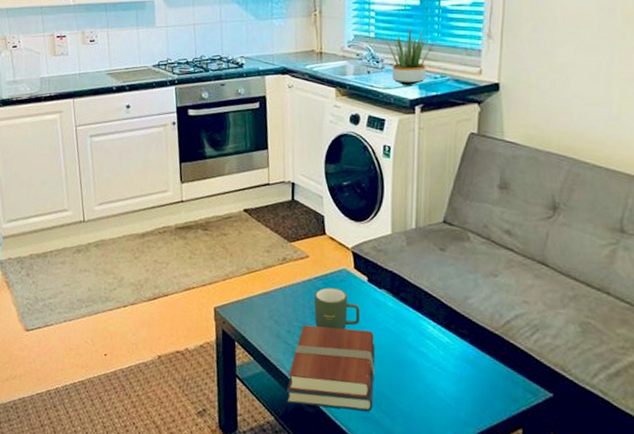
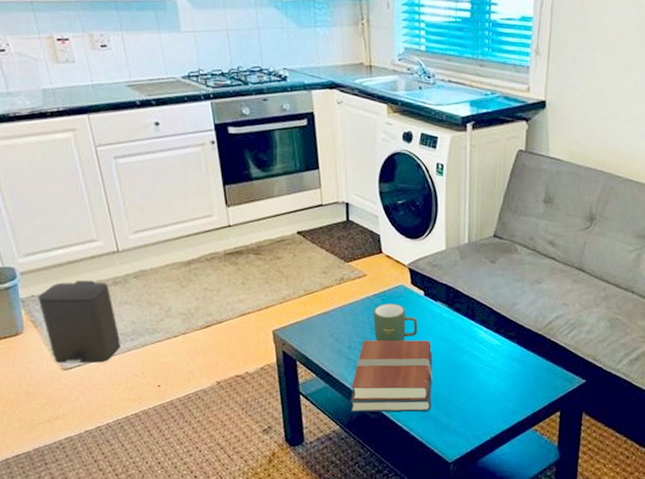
pedal bin: none [13,246,77,327] -> present [38,280,120,364]
potted plant: present [382,26,438,85] -> none [433,40,489,102]

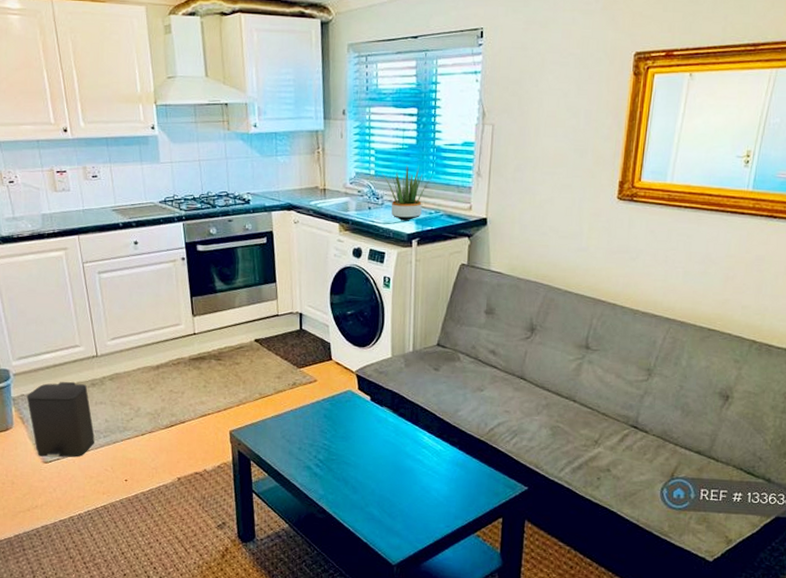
books: present [350,340,433,413] -> none [299,442,378,514]
mug: present [373,303,418,342] -> none [322,407,365,445]
potted plant: none [433,40,489,102] -> present [382,164,433,220]

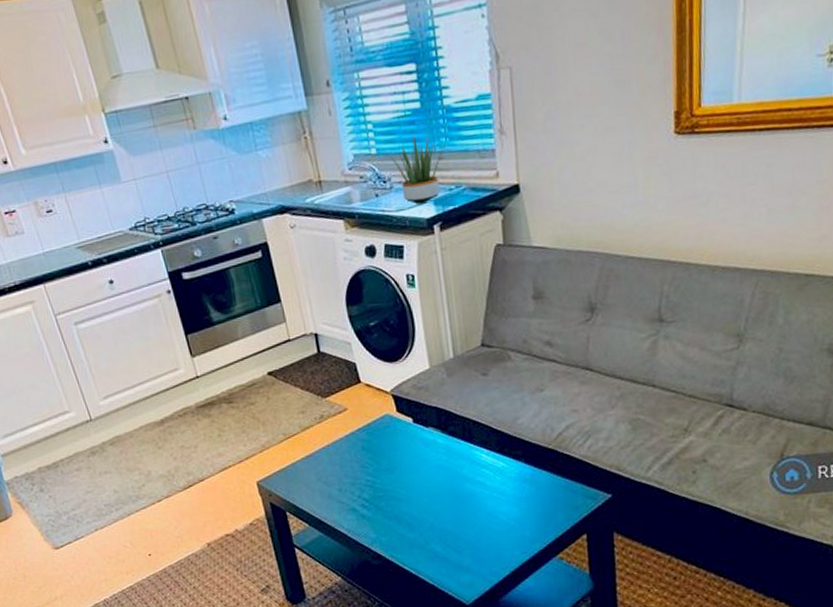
pedal bin: present [26,381,95,457] -> none [21,453,106,543]

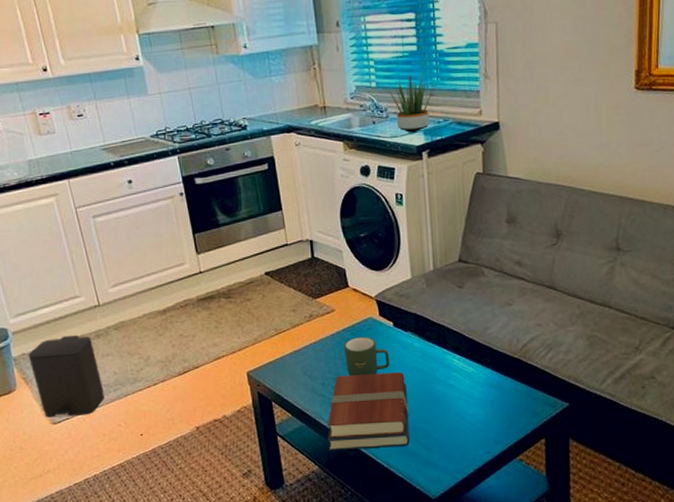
pedal bin: none [21,453,106,543] -> present [28,334,104,418]
books: none [348,472,439,561] -> present [327,372,410,451]
mug: none [359,435,412,480] -> present [343,336,390,376]

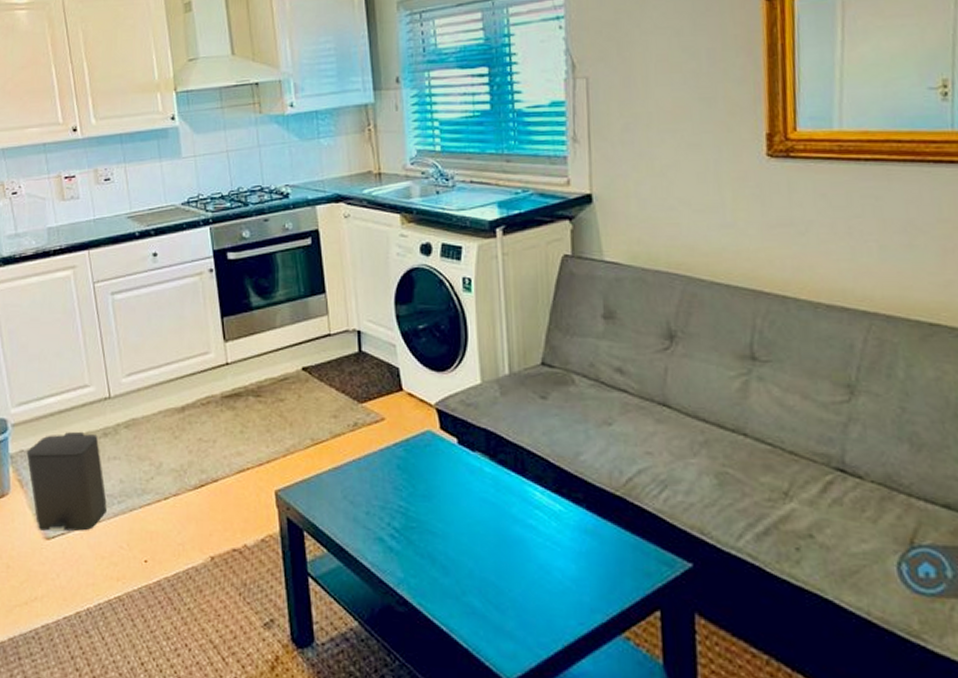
books: present [327,372,410,451] -> none [371,503,477,605]
mug: present [343,336,390,376] -> none [394,454,453,506]
potted plant: present [383,73,438,132] -> none [450,135,516,204]

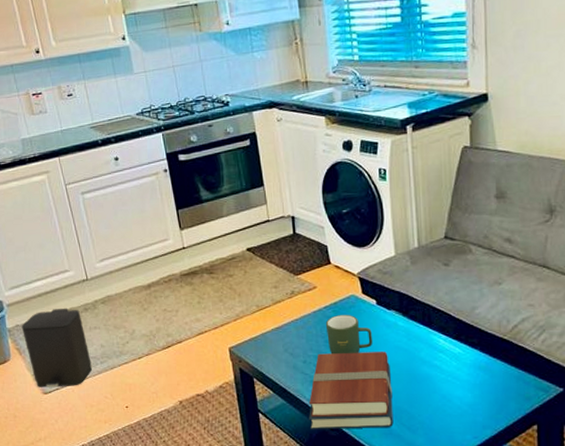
books: none [371,503,477,605] -> present [309,352,393,430]
mug: none [394,454,453,506] -> present [325,314,373,355]

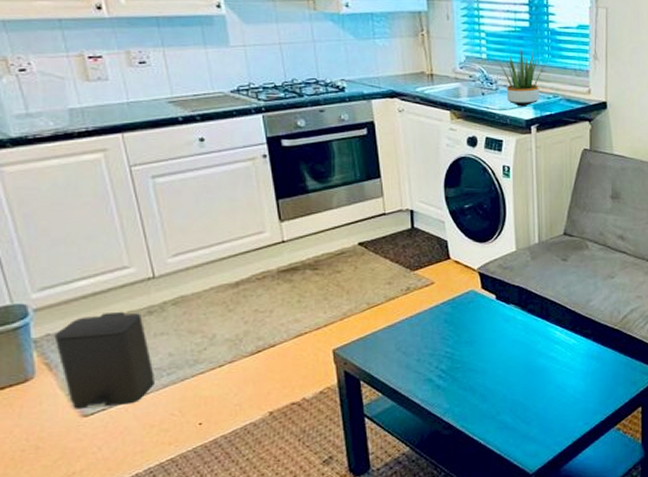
books: present [309,352,393,430] -> none [421,346,509,431]
mug: present [325,314,373,355] -> none [442,309,491,351]
potted plant: none [366,45,423,105] -> present [494,48,549,106]

